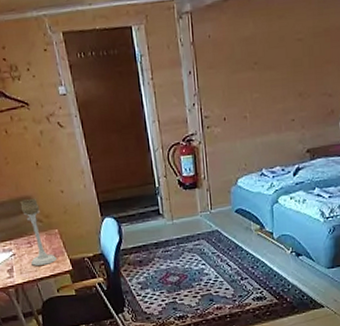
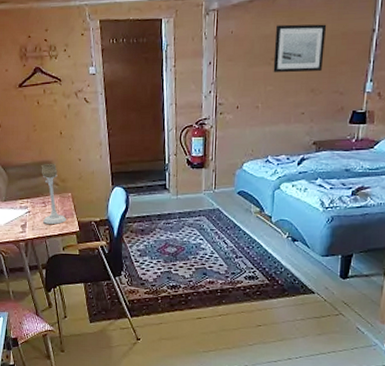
wall art: none [255,21,309,78] -> present [273,24,327,72]

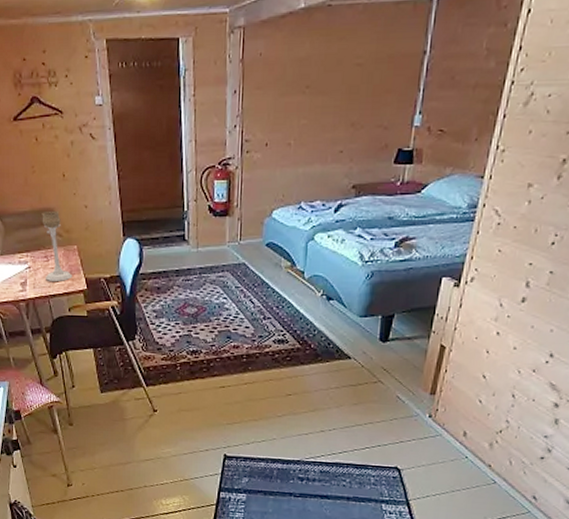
wall art: present [273,24,327,72] -> none [308,44,371,103]

